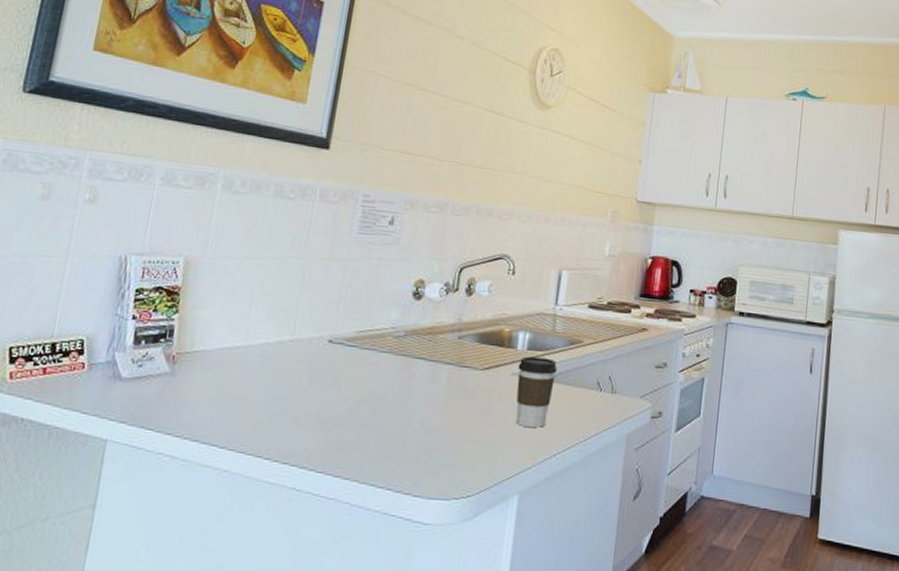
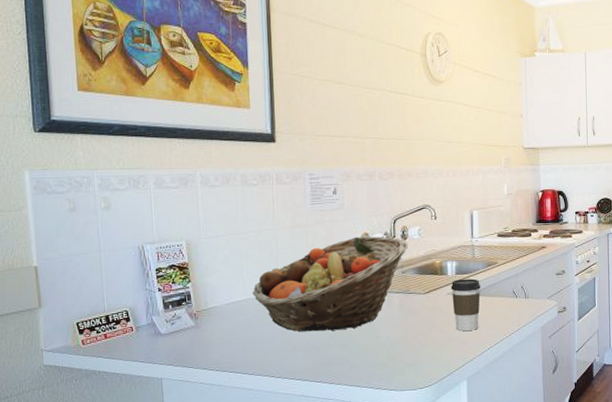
fruit basket: none [256,283,474,404] -> present [252,236,409,332]

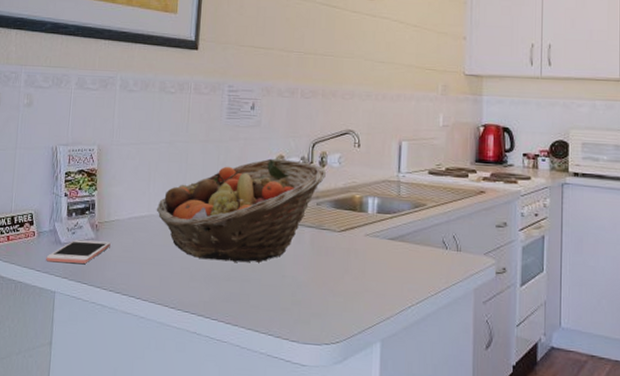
cell phone: none [148,327,211,353] -> present [46,239,111,264]
coffee cup: present [451,279,481,331] -> none [370,219,406,282]

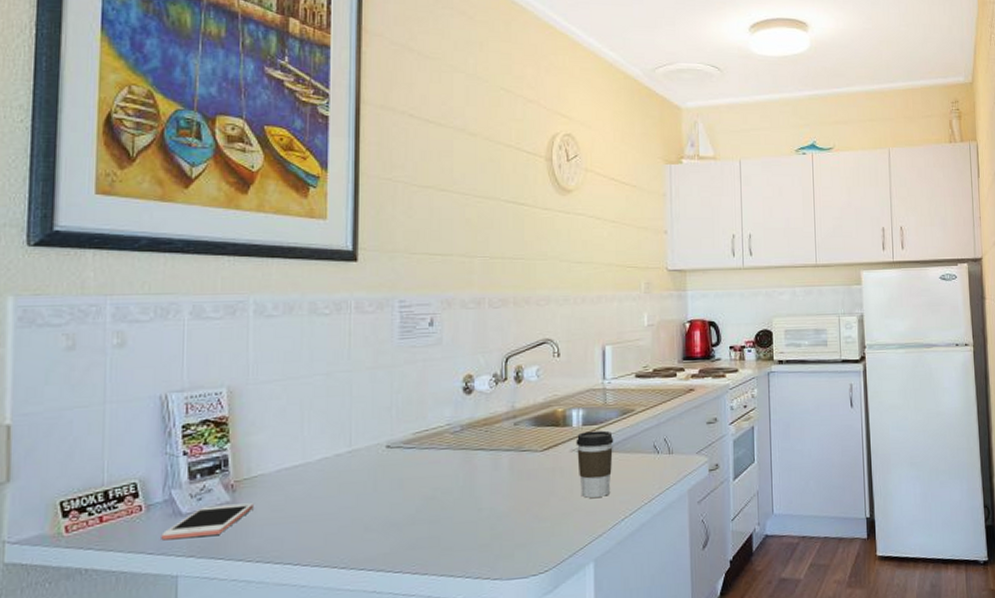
fruit basket: present [156,158,327,263] -> none [314,378,524,505]
coffee cup: none [370,219,406,282] -> present [576,430,614,498]

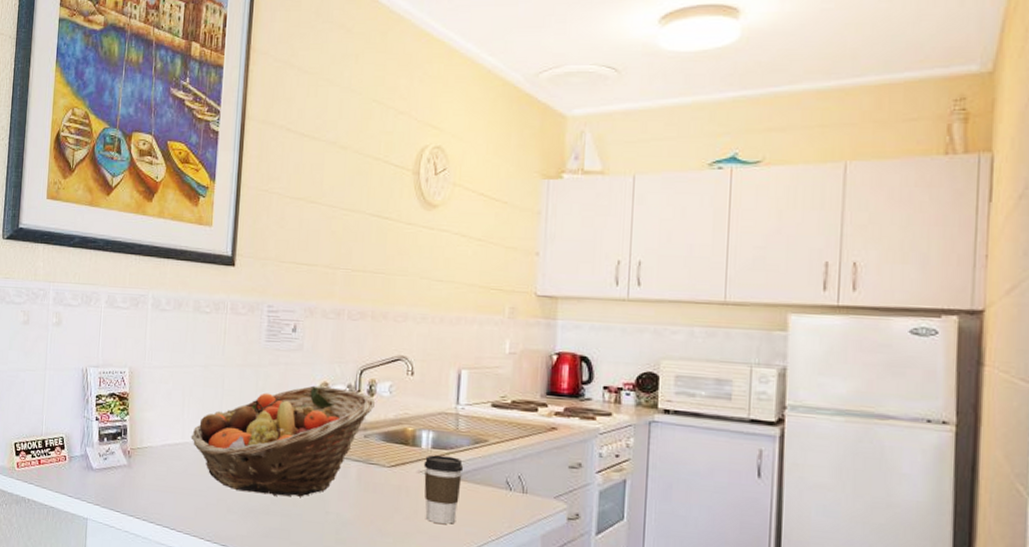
cell phone: present [161,503,254,541] -> none [78,465,144,491]
fruit basket: none [314,378,524,505] -> present [190,385,376,497]

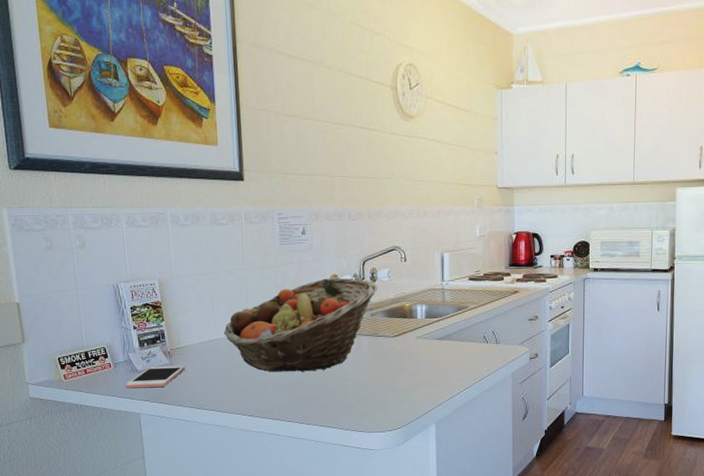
cell phone: none [78,465,144,491] -> present [126,366,185,389]
coffee cup: present [423,455,464,524] -> none [420,323,451,375]

